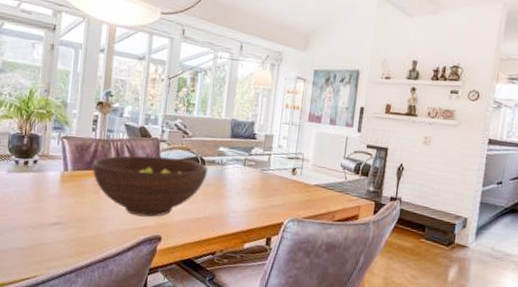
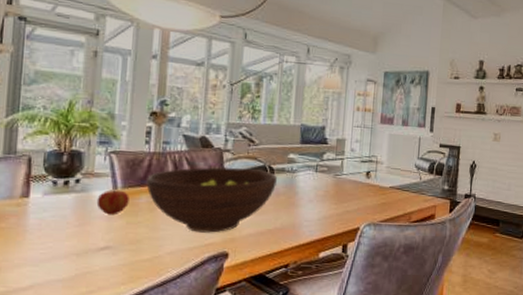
apple: none [50,171,78,195] -> present [96,190,130,216]

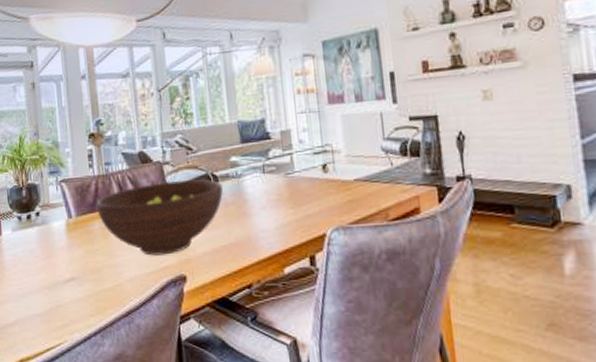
apple: present [96,190,130,216] -> none [56,218,84,246]

